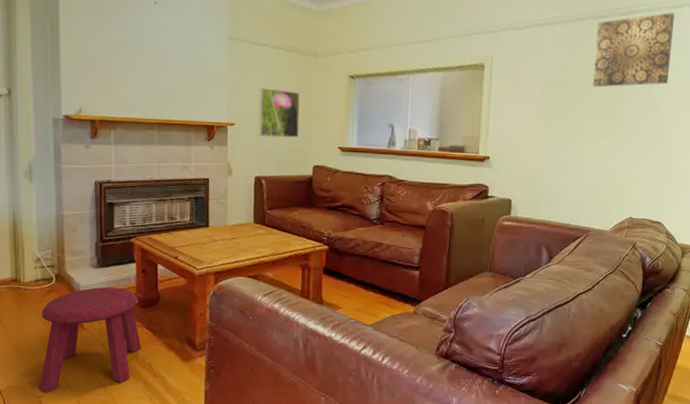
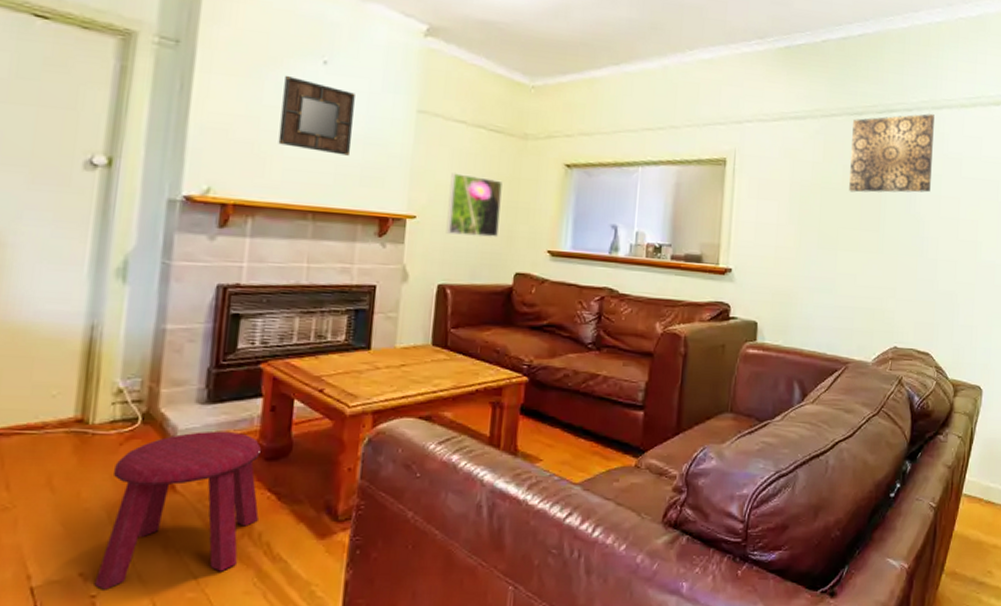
home mirror: none [127,15,181,78] -> present [278,75,355,156]

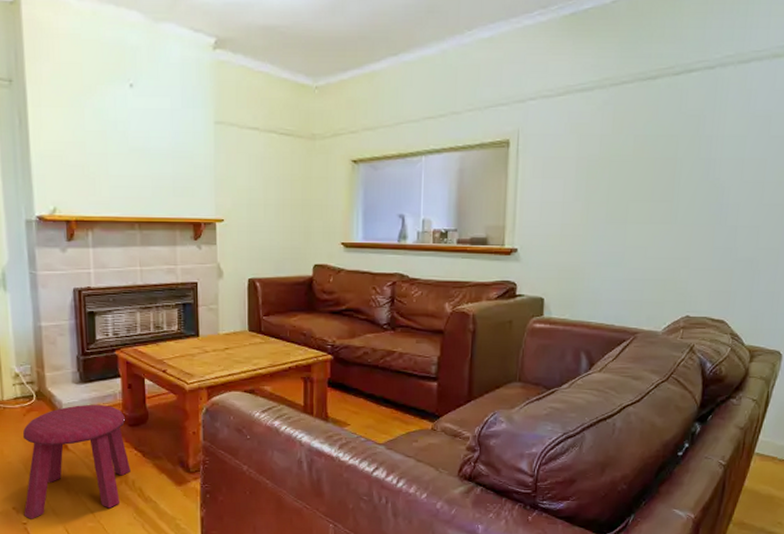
home mirror: present [278,75,355,156] -> none [100,101,163,170]
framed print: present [446,172,503,238] -> none [250,176,296,235]
wall art: present [849,113,935,193] -> none [640,68,741,163]

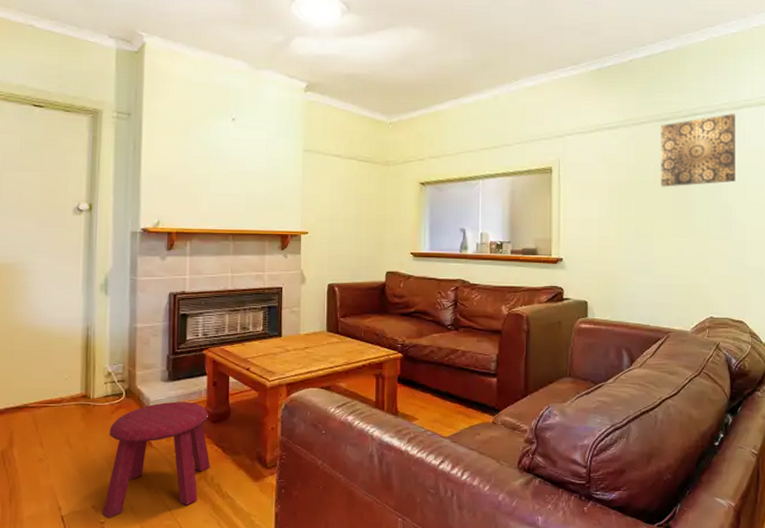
wall art: none [640,68,741,163] -> present [661,113,735,187]

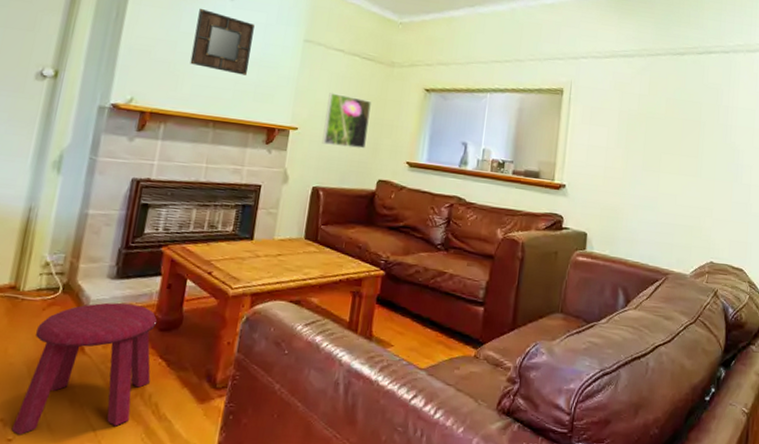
home mirror: none [204,132,257,189] -> present [190,8,255,75]
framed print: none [331,195,372,246] -> present [322,92,372,149]
wall art: present [661,113,735,187] -> none [671,55,749,125]

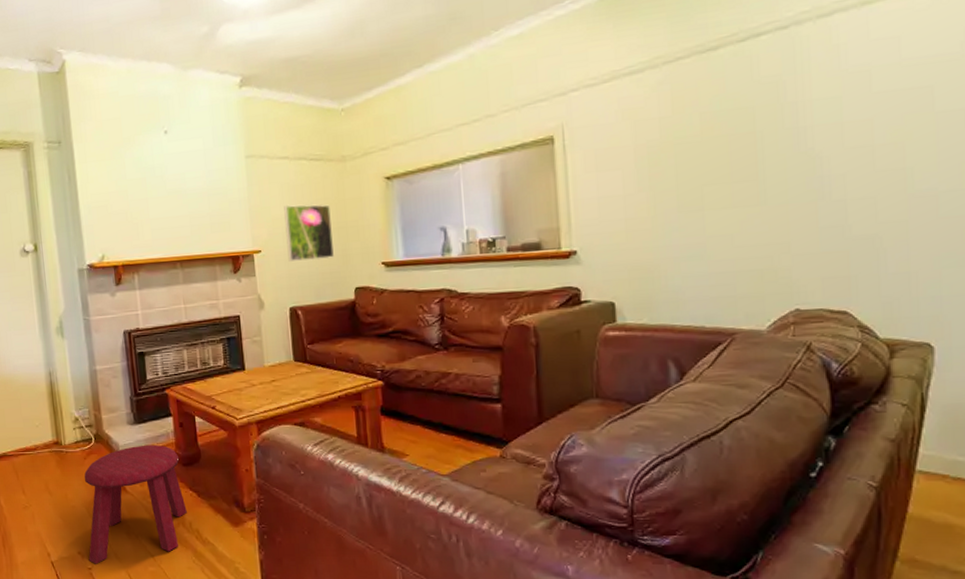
home mirror: present [190,8,255,75] -> none [139,150,199,210]

